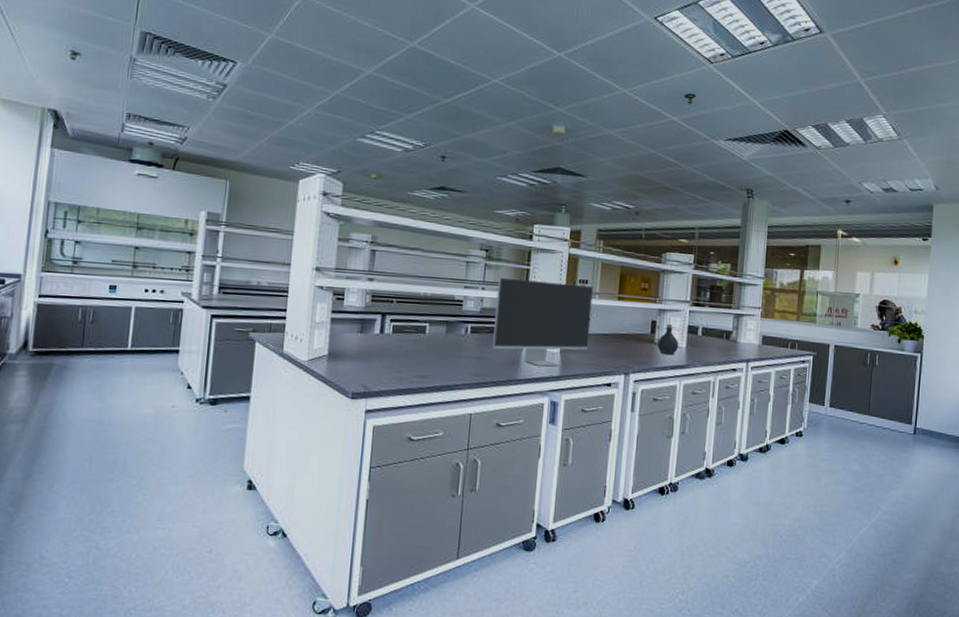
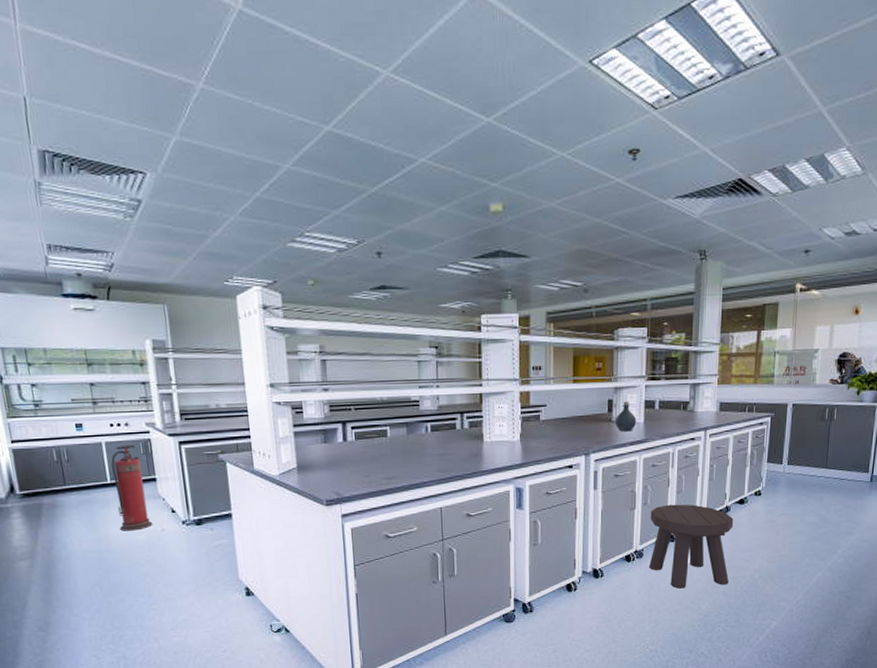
fire extinguisher: none [128,312,167,404] -> present [111,444,153,531]
monitor: present [491,277,593,367] -> none [451,371,548,456]
stool: none [684,436,774,532] -> present [649,504,734,589]

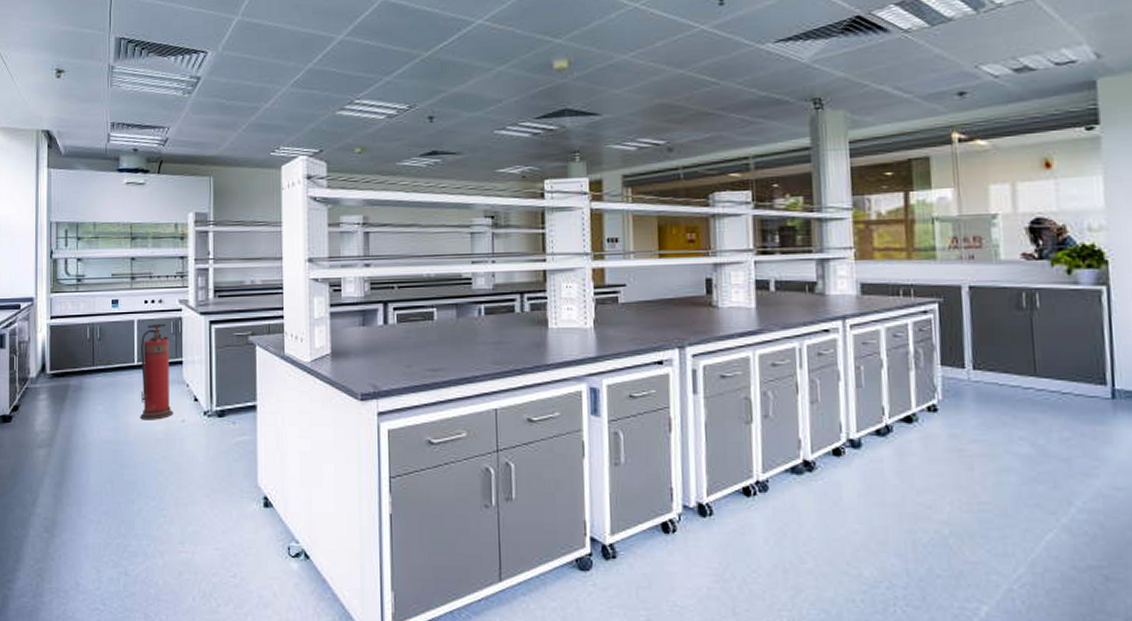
flask: present [615,401,637,432] -> none [717,280,746,320]
stool: present [649,504,734,589] -> none [774,419,902,541]

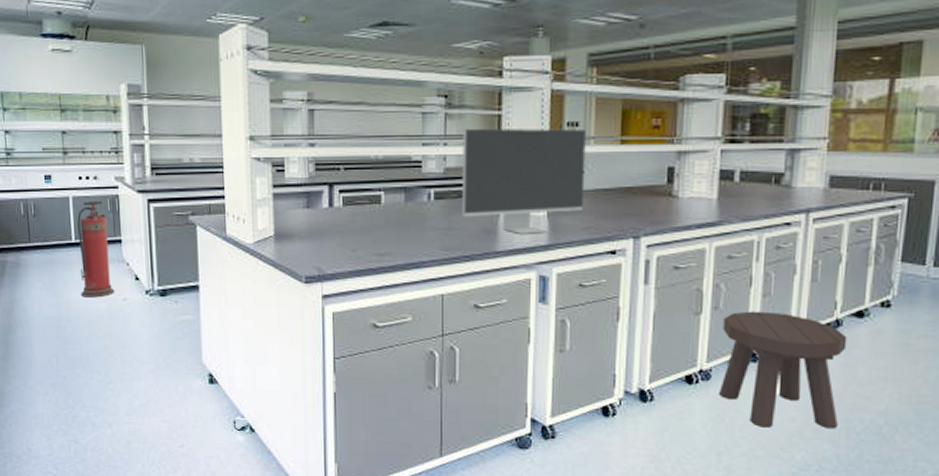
monitor: none [509,244,629,346] -> present [461,128,586,234]
stool: none [774,419,902,541] -> present [719,311,848,429]

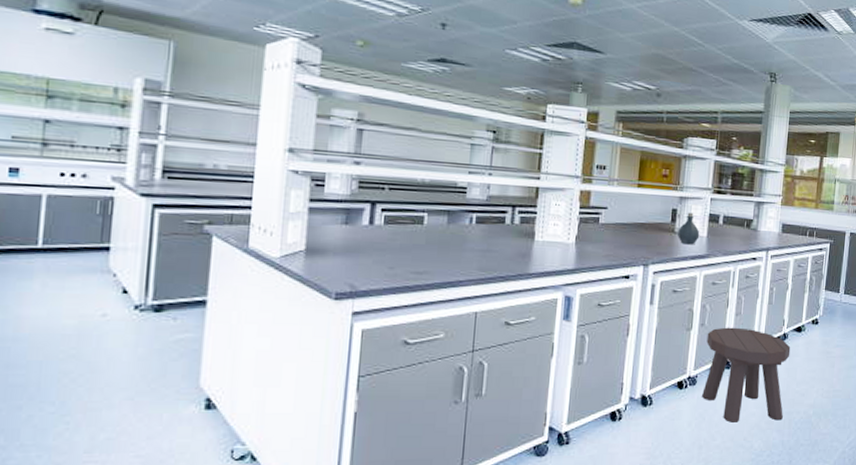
fire extinguisher: present [77,200,115,298] -> none [41,201,93,313]
monitor: present [461,128,586,234] -> none [499,161,611,259]
flask: none [677,170,708,210] -> present [678,212,700,245]

